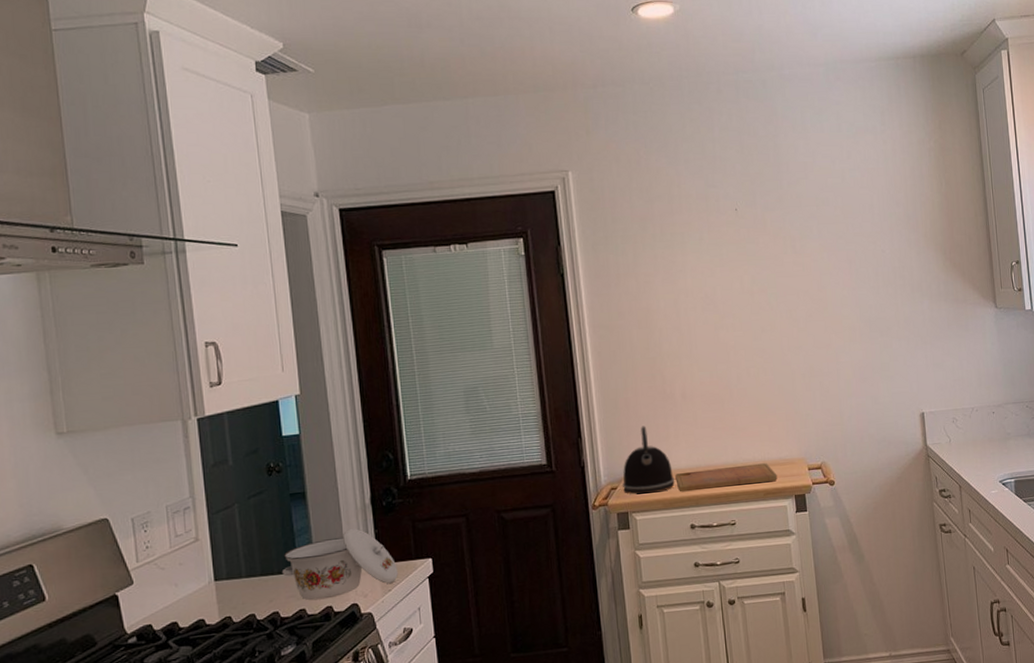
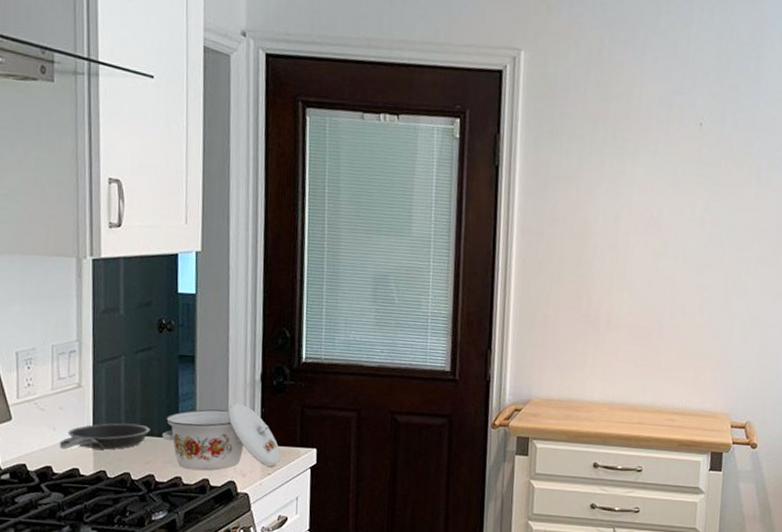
frying pan: none [182,565,270,603] -> present [59,423,150,450]
kettle: present [623,425,675,495] -> none [527,348,584,423]
cutting board: present [675,463,778,492] -> none [585,405,696,433]

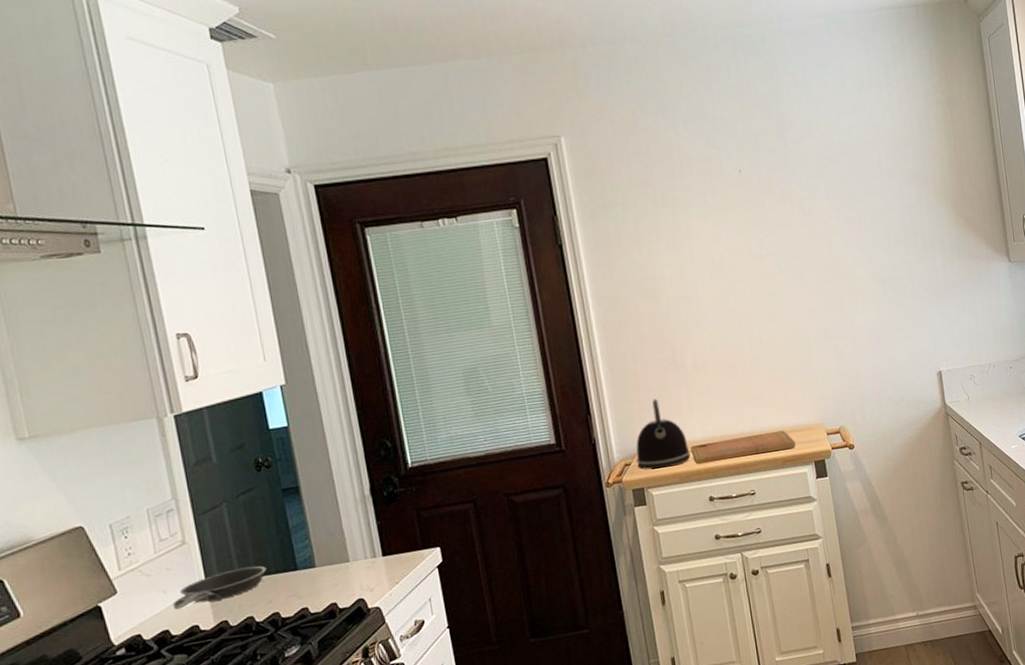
cooking pot: present [161,402,280,471] -> none [279,521,405,599]
kettle: none [527,348,584,423] -> present [636,398,691,470]
cutting board: none [585,405,696,433] -> present [690,430,796,465]

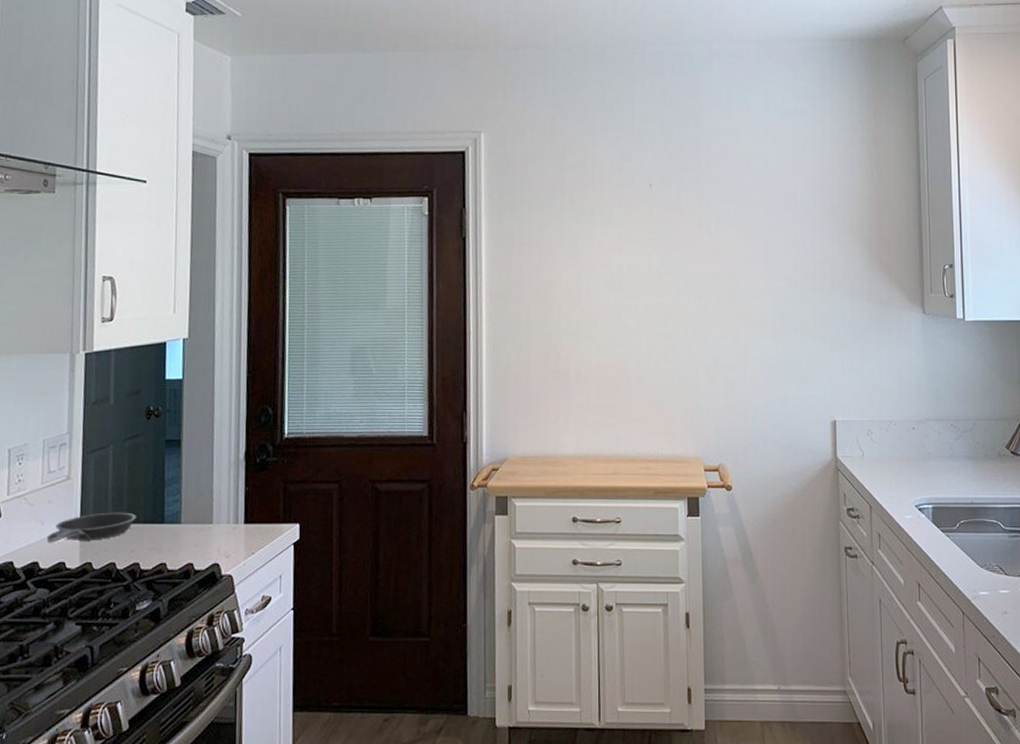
kettle: present [636,398,691,470] -> none [505,405,560,478]
cutting board: present [690,430,796,465] -> none [561,458,670,481]

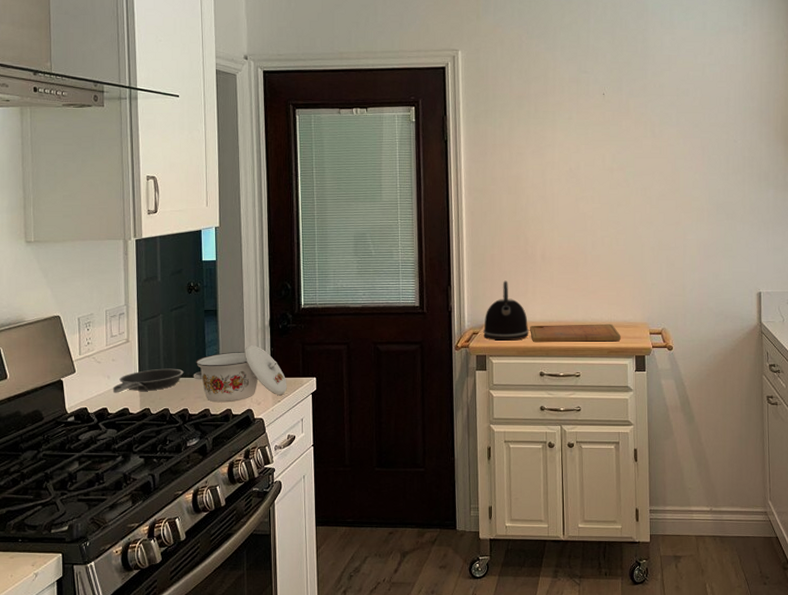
cooking pot: none [147,483,264,555] -> present [193,344,287,403]
kettle: none [505,405,560,478] -> present [483,280,529,341]
cutting board: none [561,458,670,481] -> present [530,324,621,343]

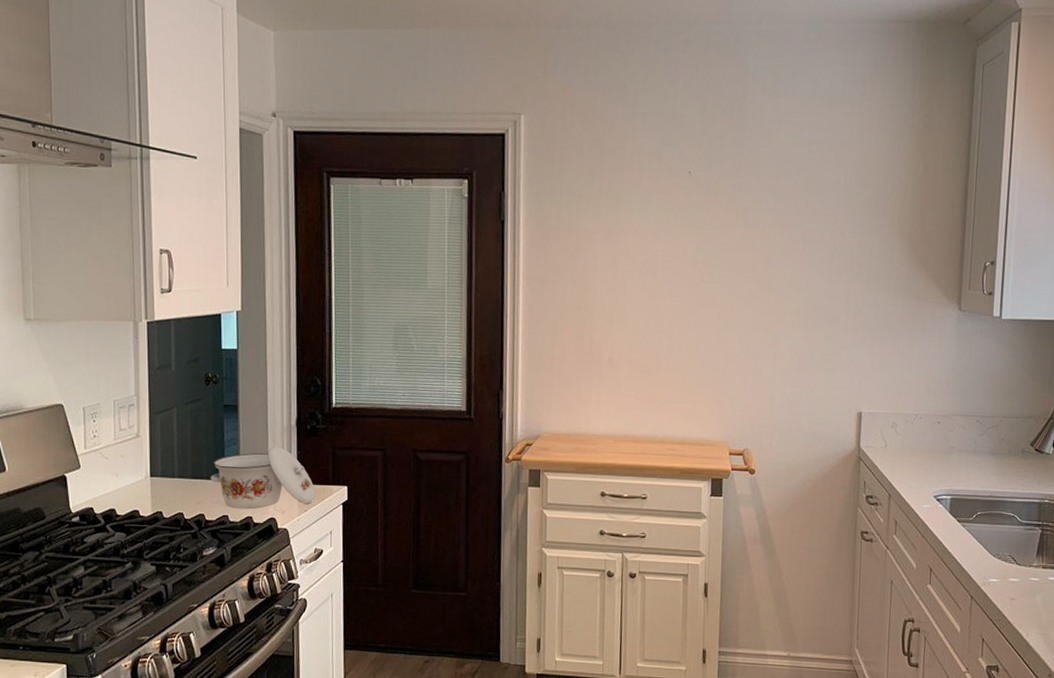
frying pan: present [112,368,184,393] -> none [121,468,200,493]
kettle: present [483,280,529,341] -> none [538,386,590,455]
cutting board: present [530,324,621,343] -> none [591,438,696,461]

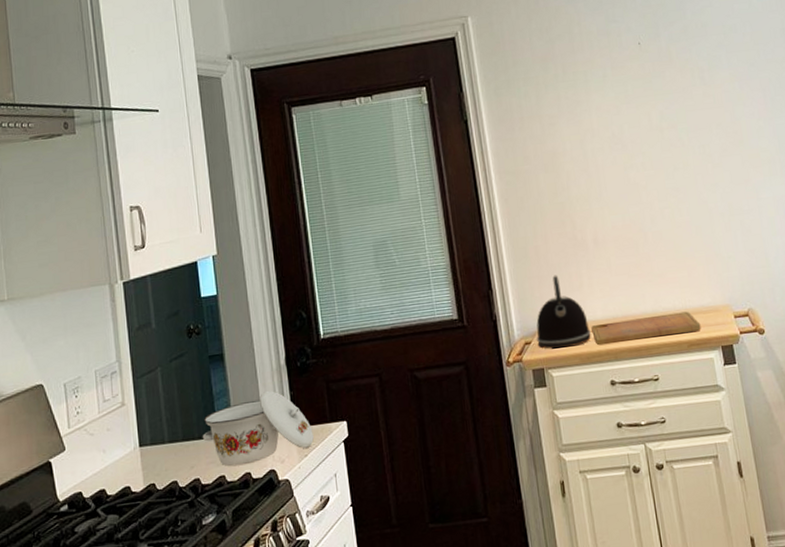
kettle: none [538,386,590,455] -> present [536,275,591,349]
cutting board: none [591,438,696,461] -> present [591,311,701,346]

